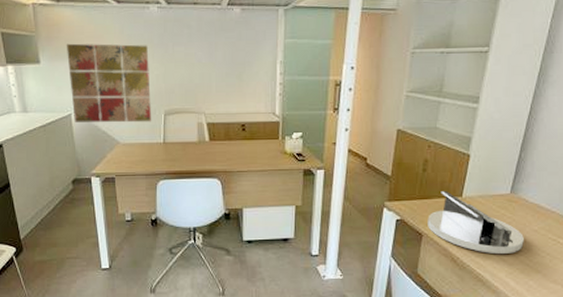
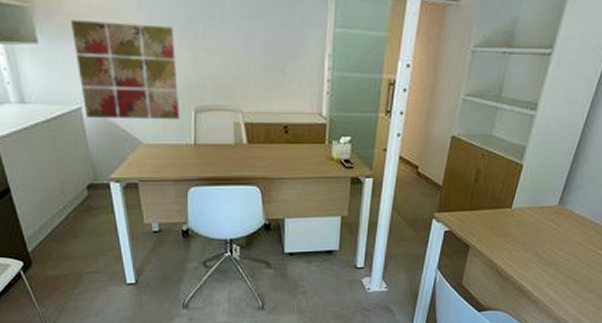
desk organizer: present [428,191,524,253] -> none [475,202,567,265]

